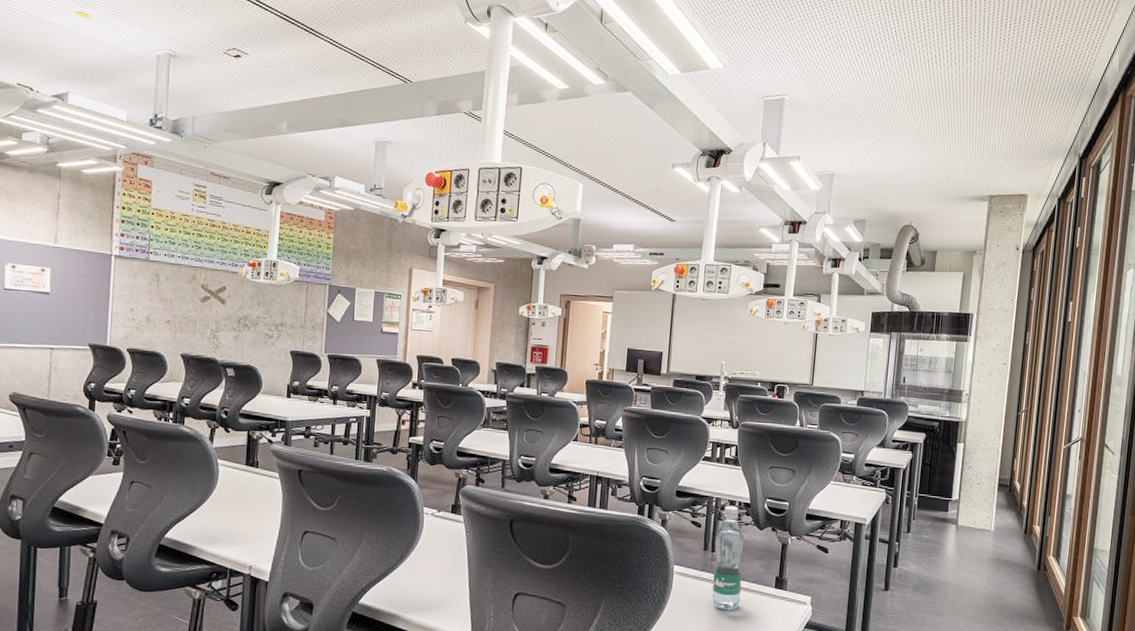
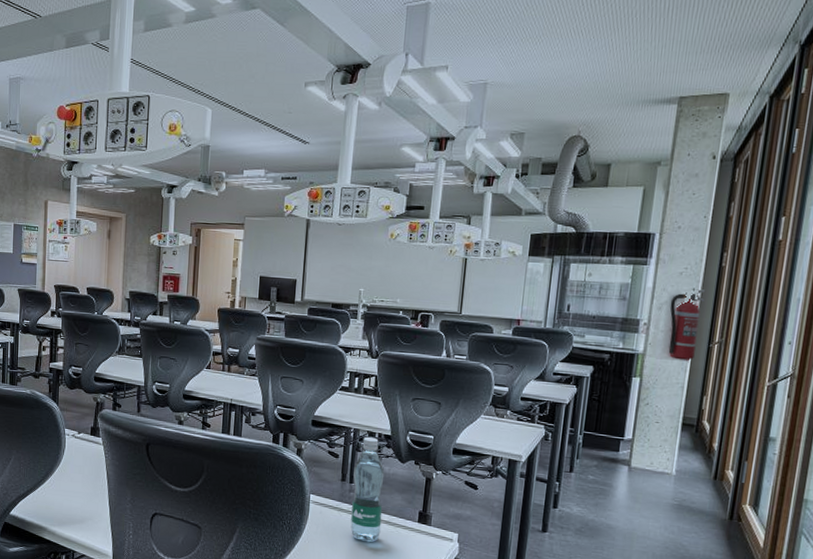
fire extinguisher: none [986,363,1014,426] -> present [668,289,706,359]

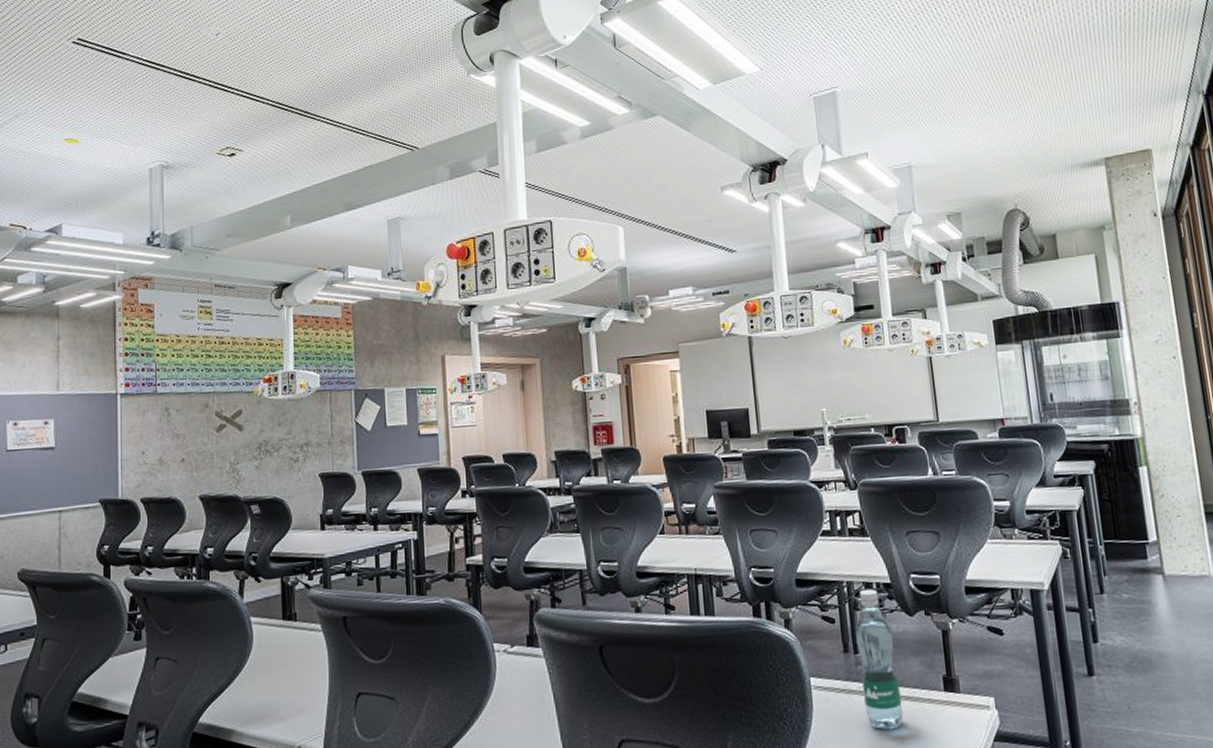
fire extinguisher: present [668,289,706,359] -> none [1154,356,1196,438]

